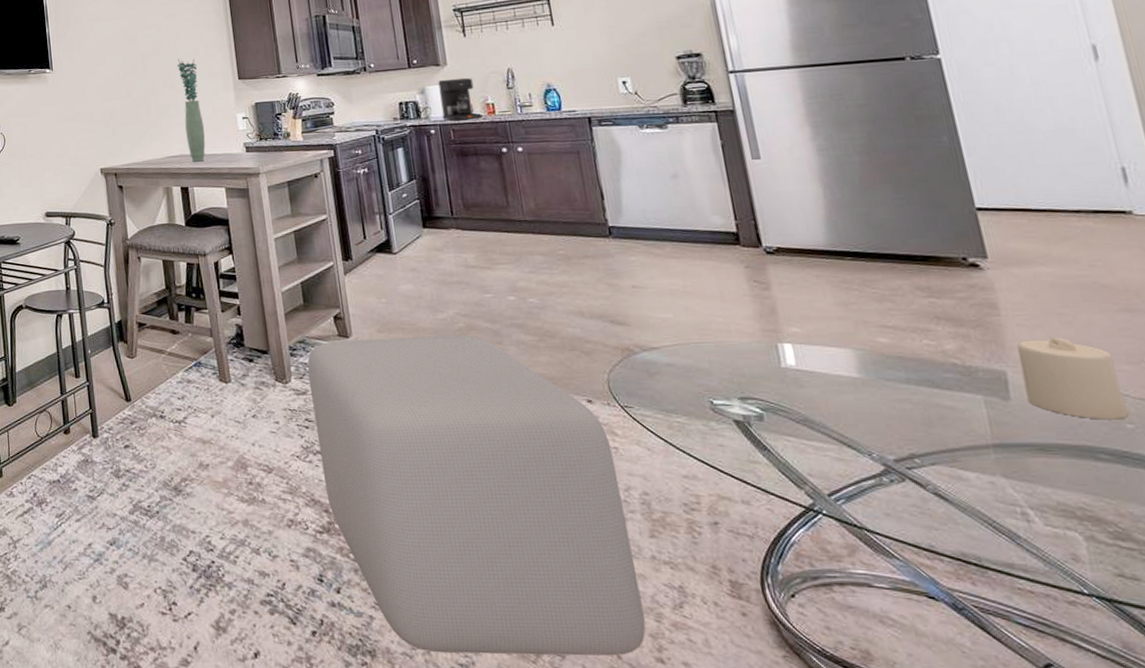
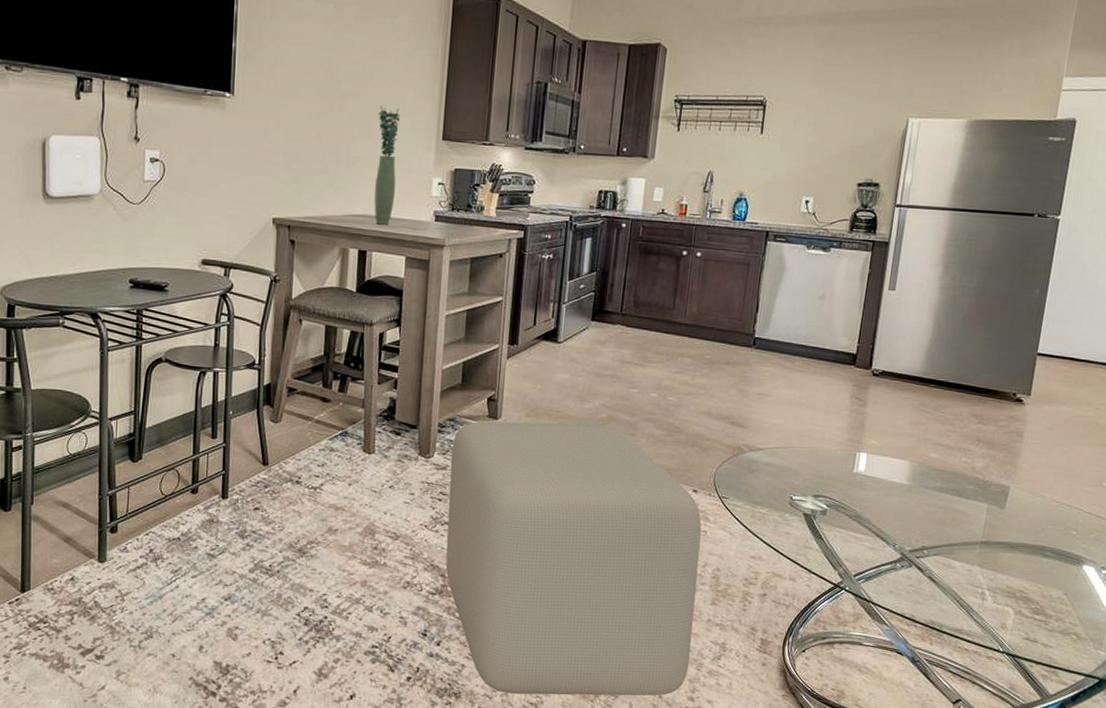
coffee maker: present [438,77,483,121] -> none [636,173,674,219]
candle: present [1017,336,1128,420] -> none [1016,461,1084,528]

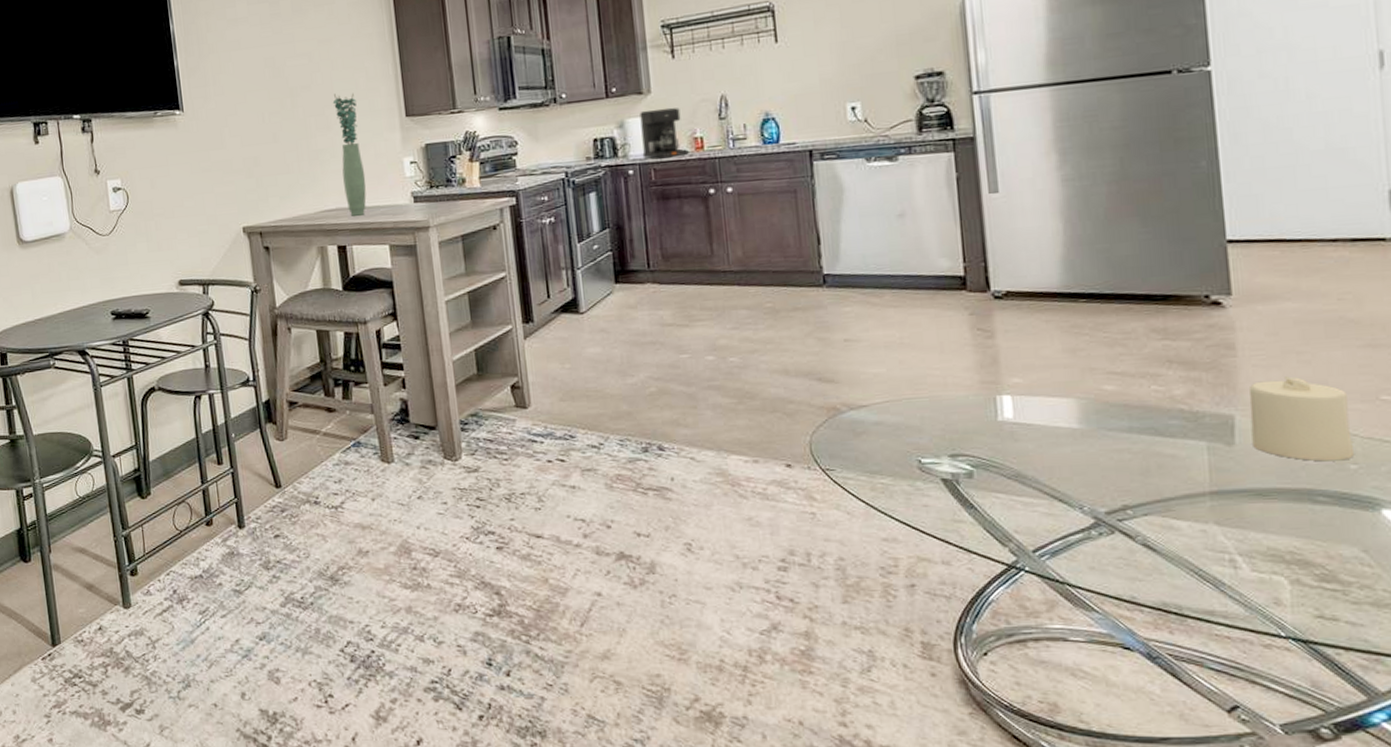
pouf: present [445,422,702,696] -> none [480,400,831,730]
coffee maker: none [636,173,674,219] -> present [640,107,689,159]
candle: none [1016,461,1084,528] -> present [1249,376,1354,462]

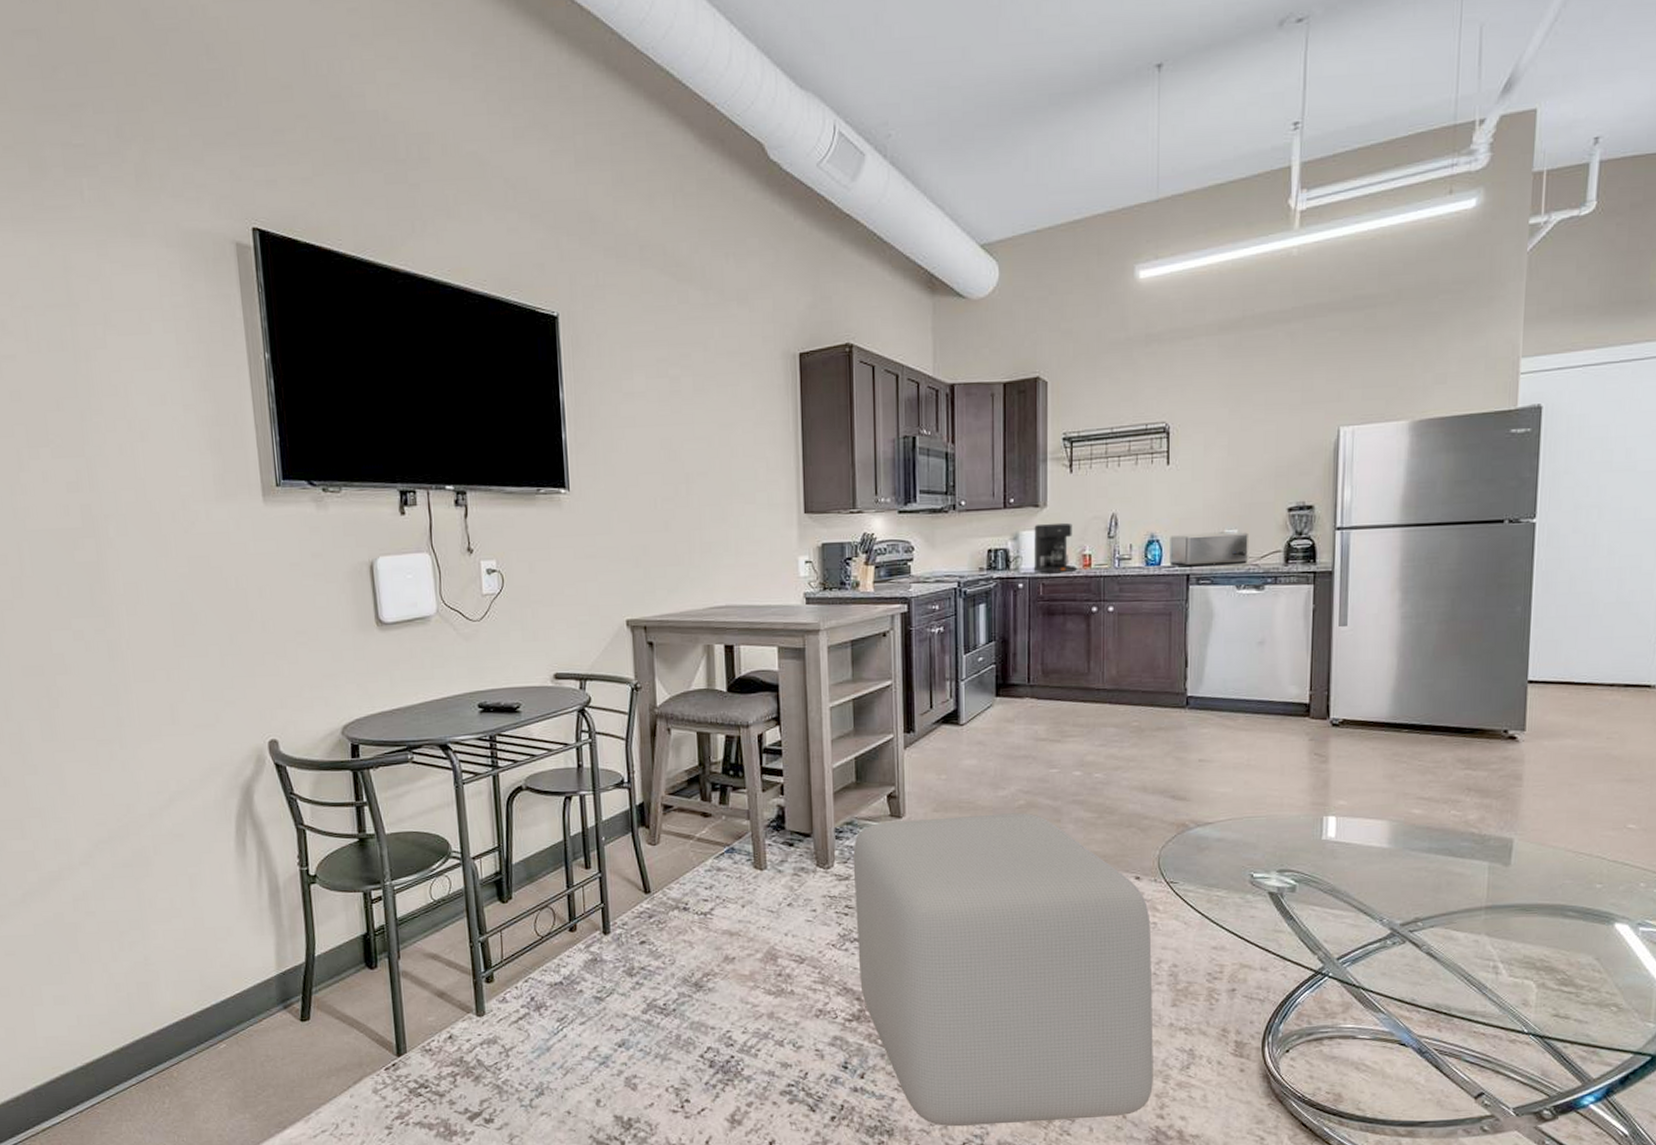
vase: present [332,93,367,216] -> none [729,483,759,615]
pouf: none [480,400,831,730] -> present [853,813,1154,1127]
toaster: none [786,104,876,144] -> present [1169,531,1248,567]
candle: present [1249,376,1354,462] -> none [1524,805,1602,881]

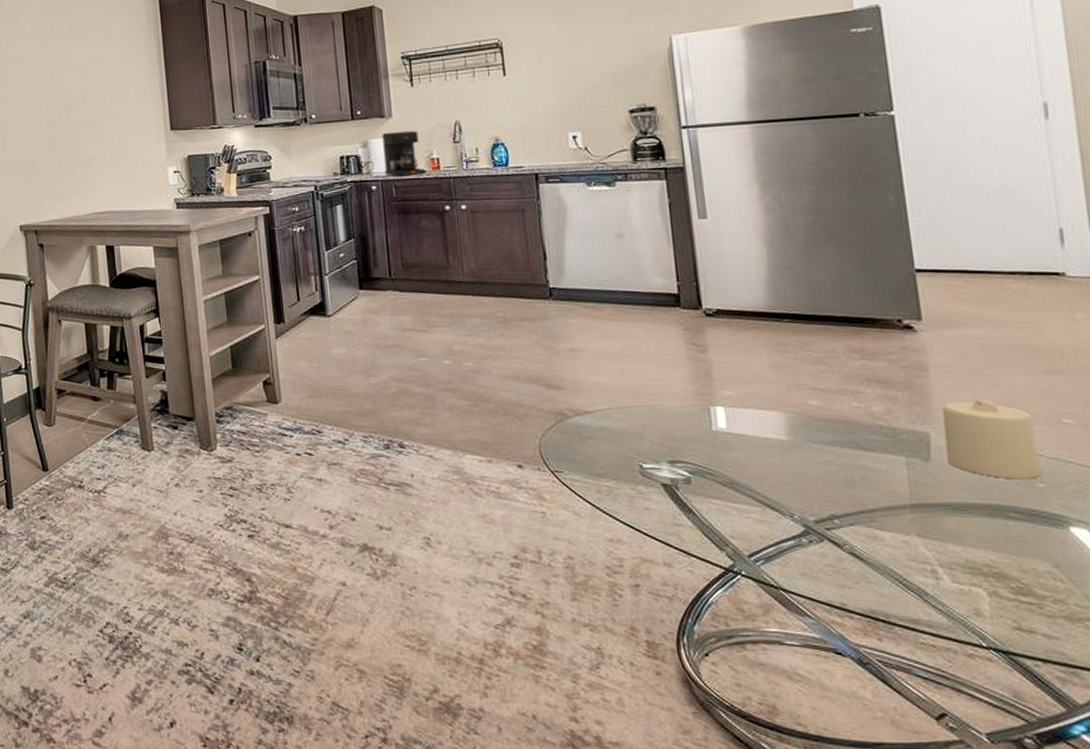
pouf: present [853,813,1154,1127] -> none [234,400,562,718]
toaster: present [1169,531,1248,567] -> none [514,133,595,168]
candle: none [1524,805,1602,881] -> present [942,398,1041,479]

